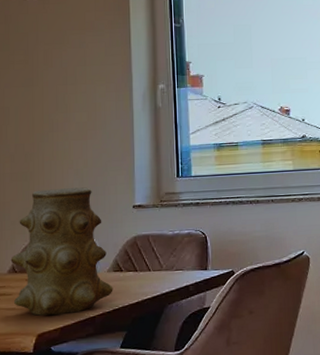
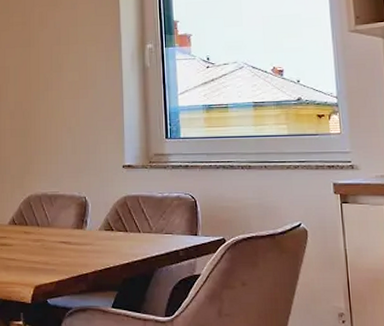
vase: present [10,187,113,316] -> none [11,145,105,269]

